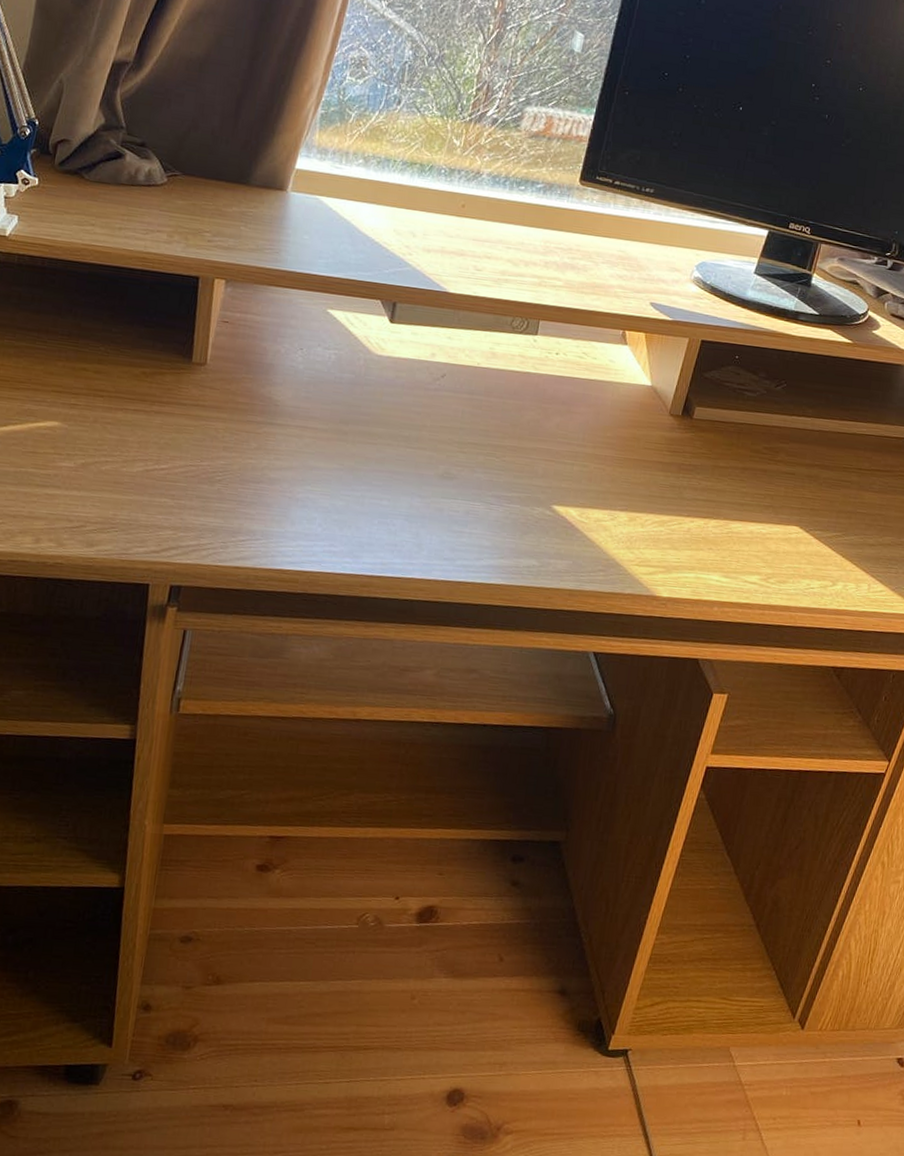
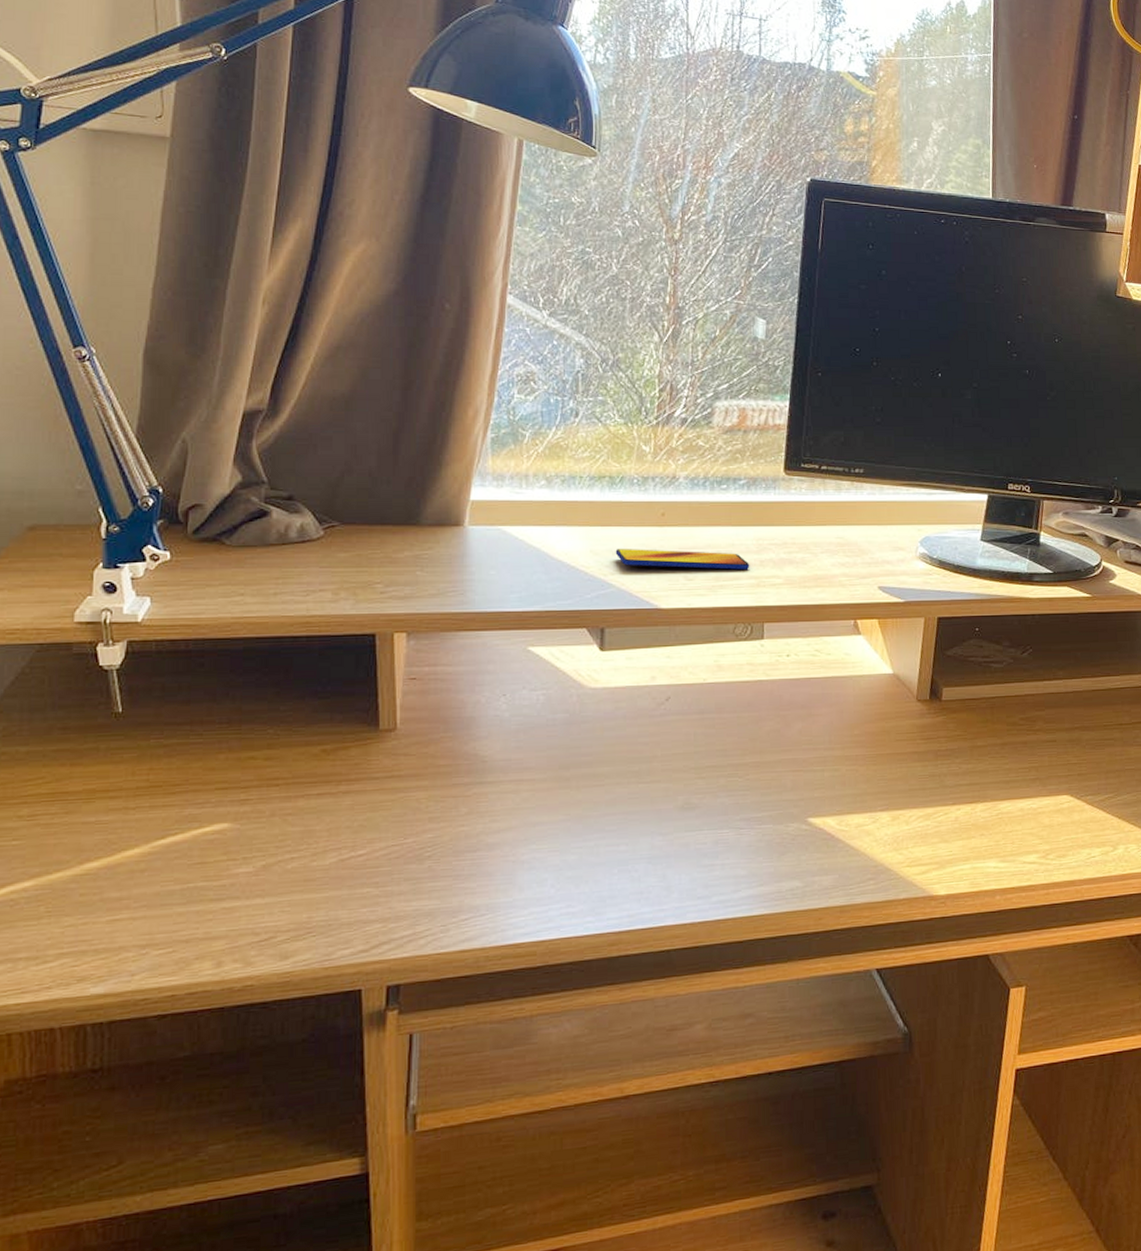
smartphone: none [415,231,535,268] -> present [615,548,750,570]

